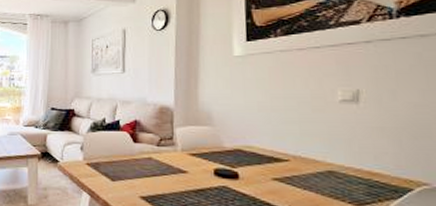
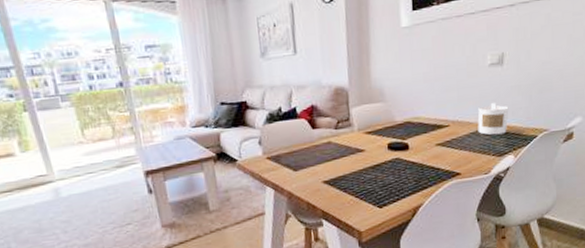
candle: none [326,143,370,180] -> present [477,103,509,136]

